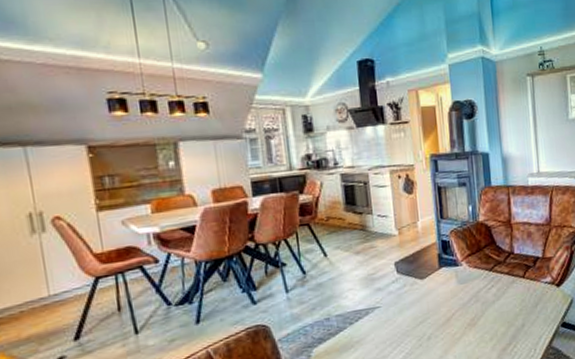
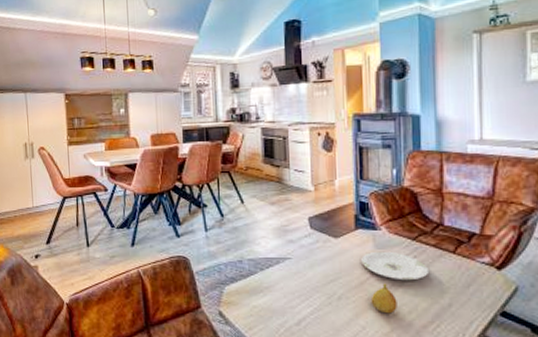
plate: none [446,284,505,311] -> present [361,251,430,281]
fruit: none [457,316,481,345] -> present [370,283,397,314]

